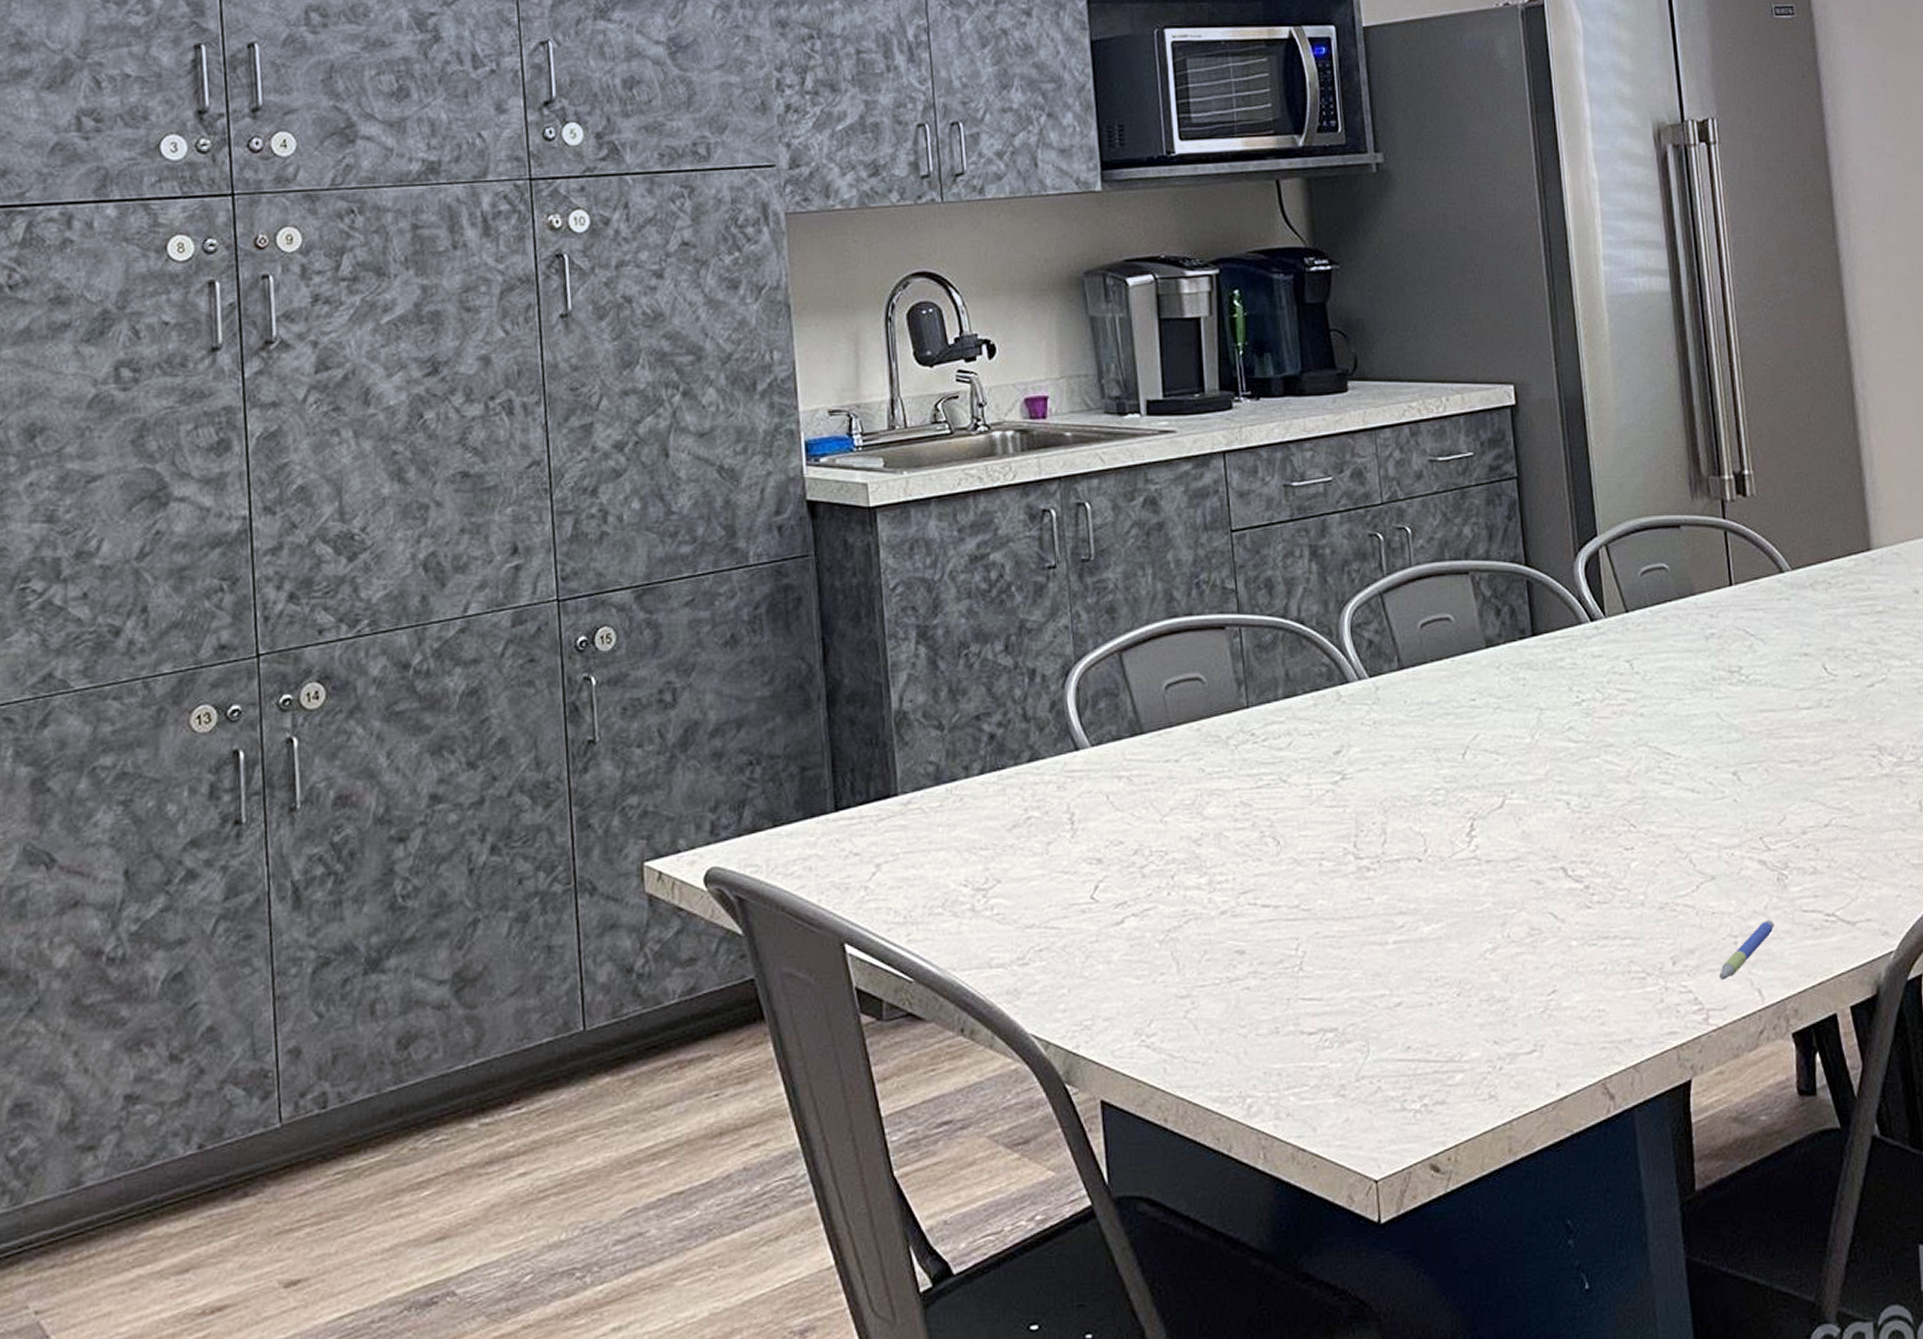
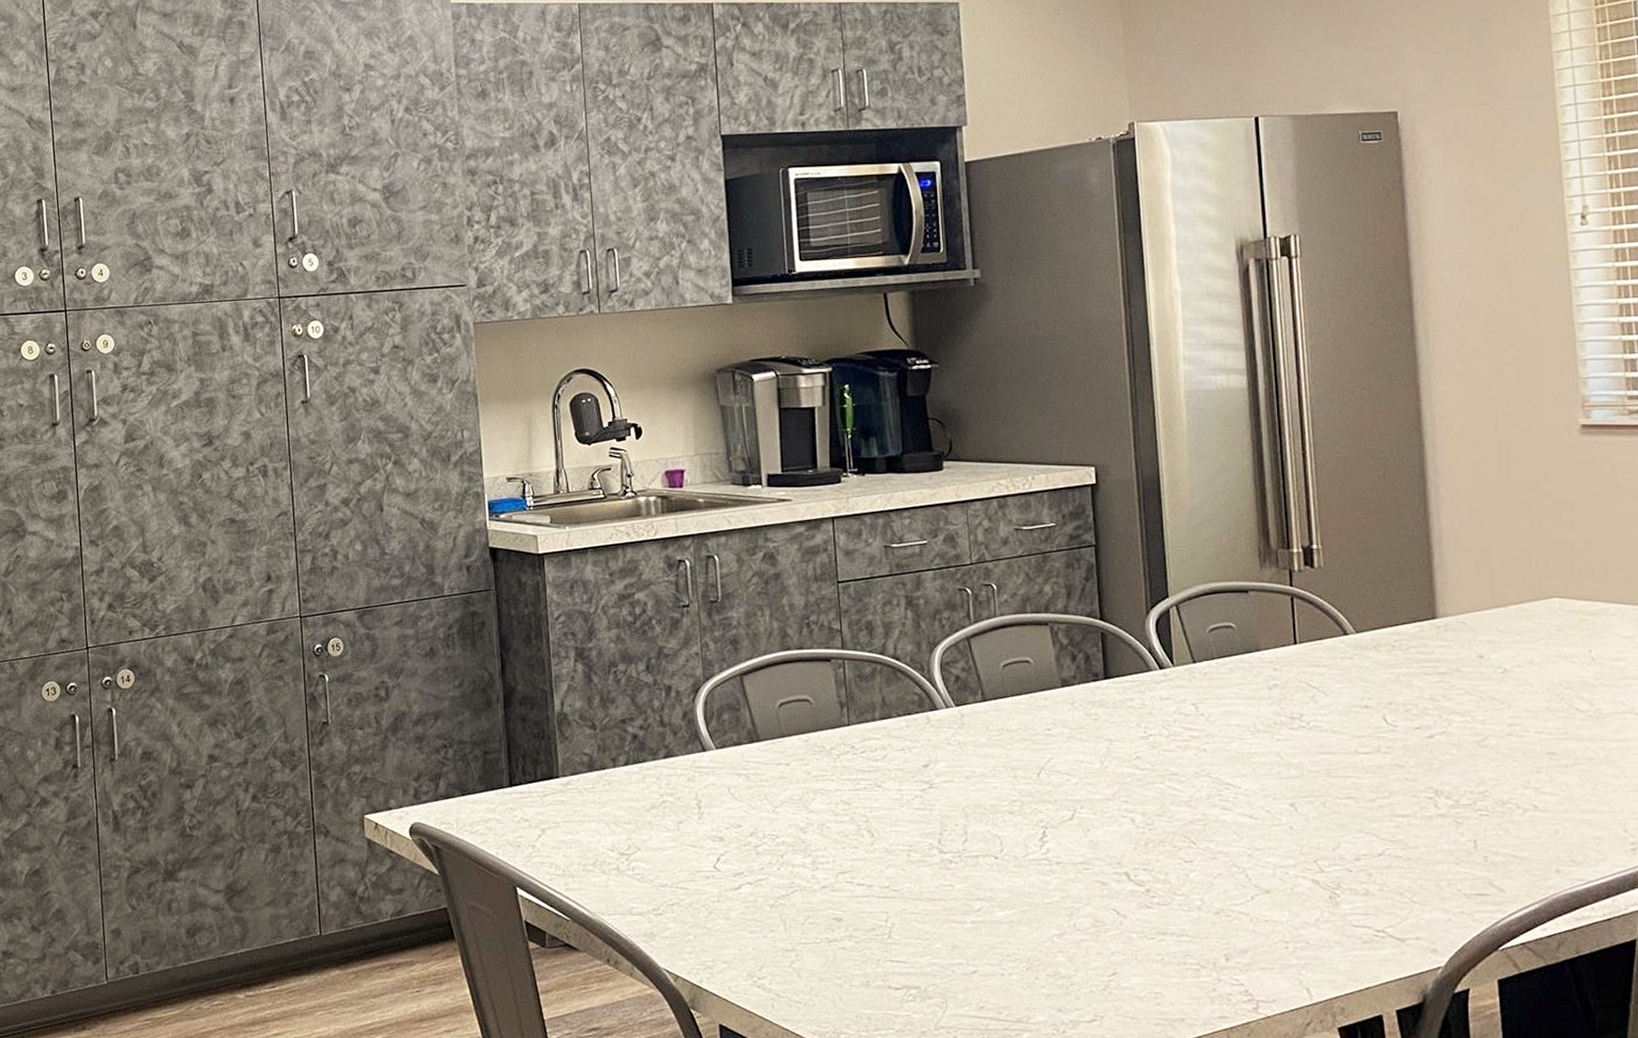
pen: present [1719,920,1774,980] -> none [1270,930,1325,977]

